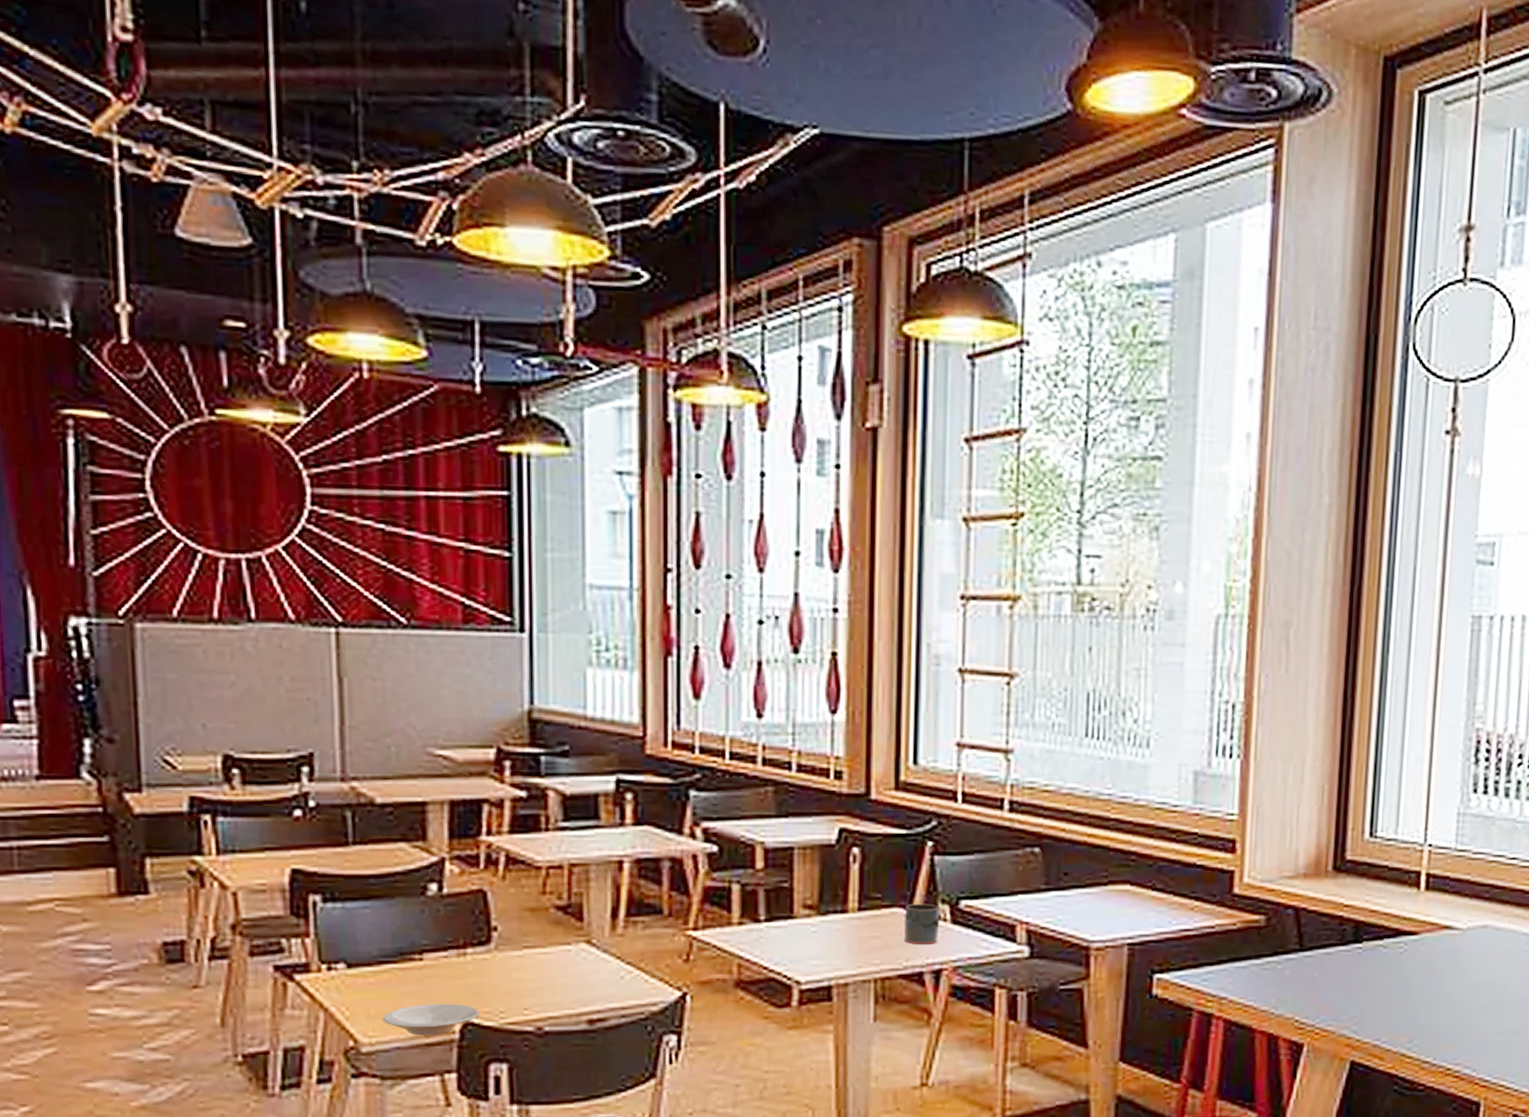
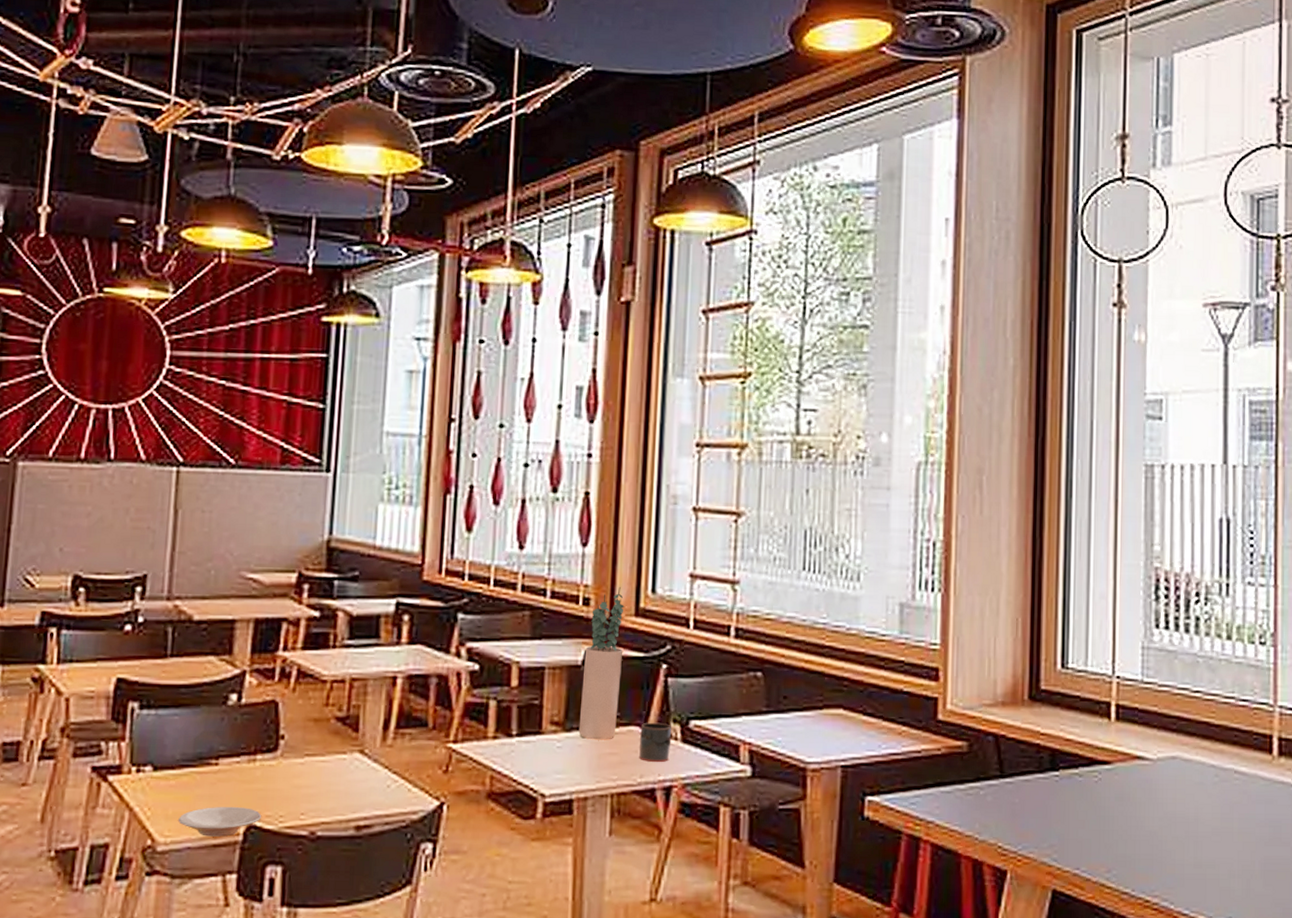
vase: none [835,757,882,923] -> present [578,586,625,740]

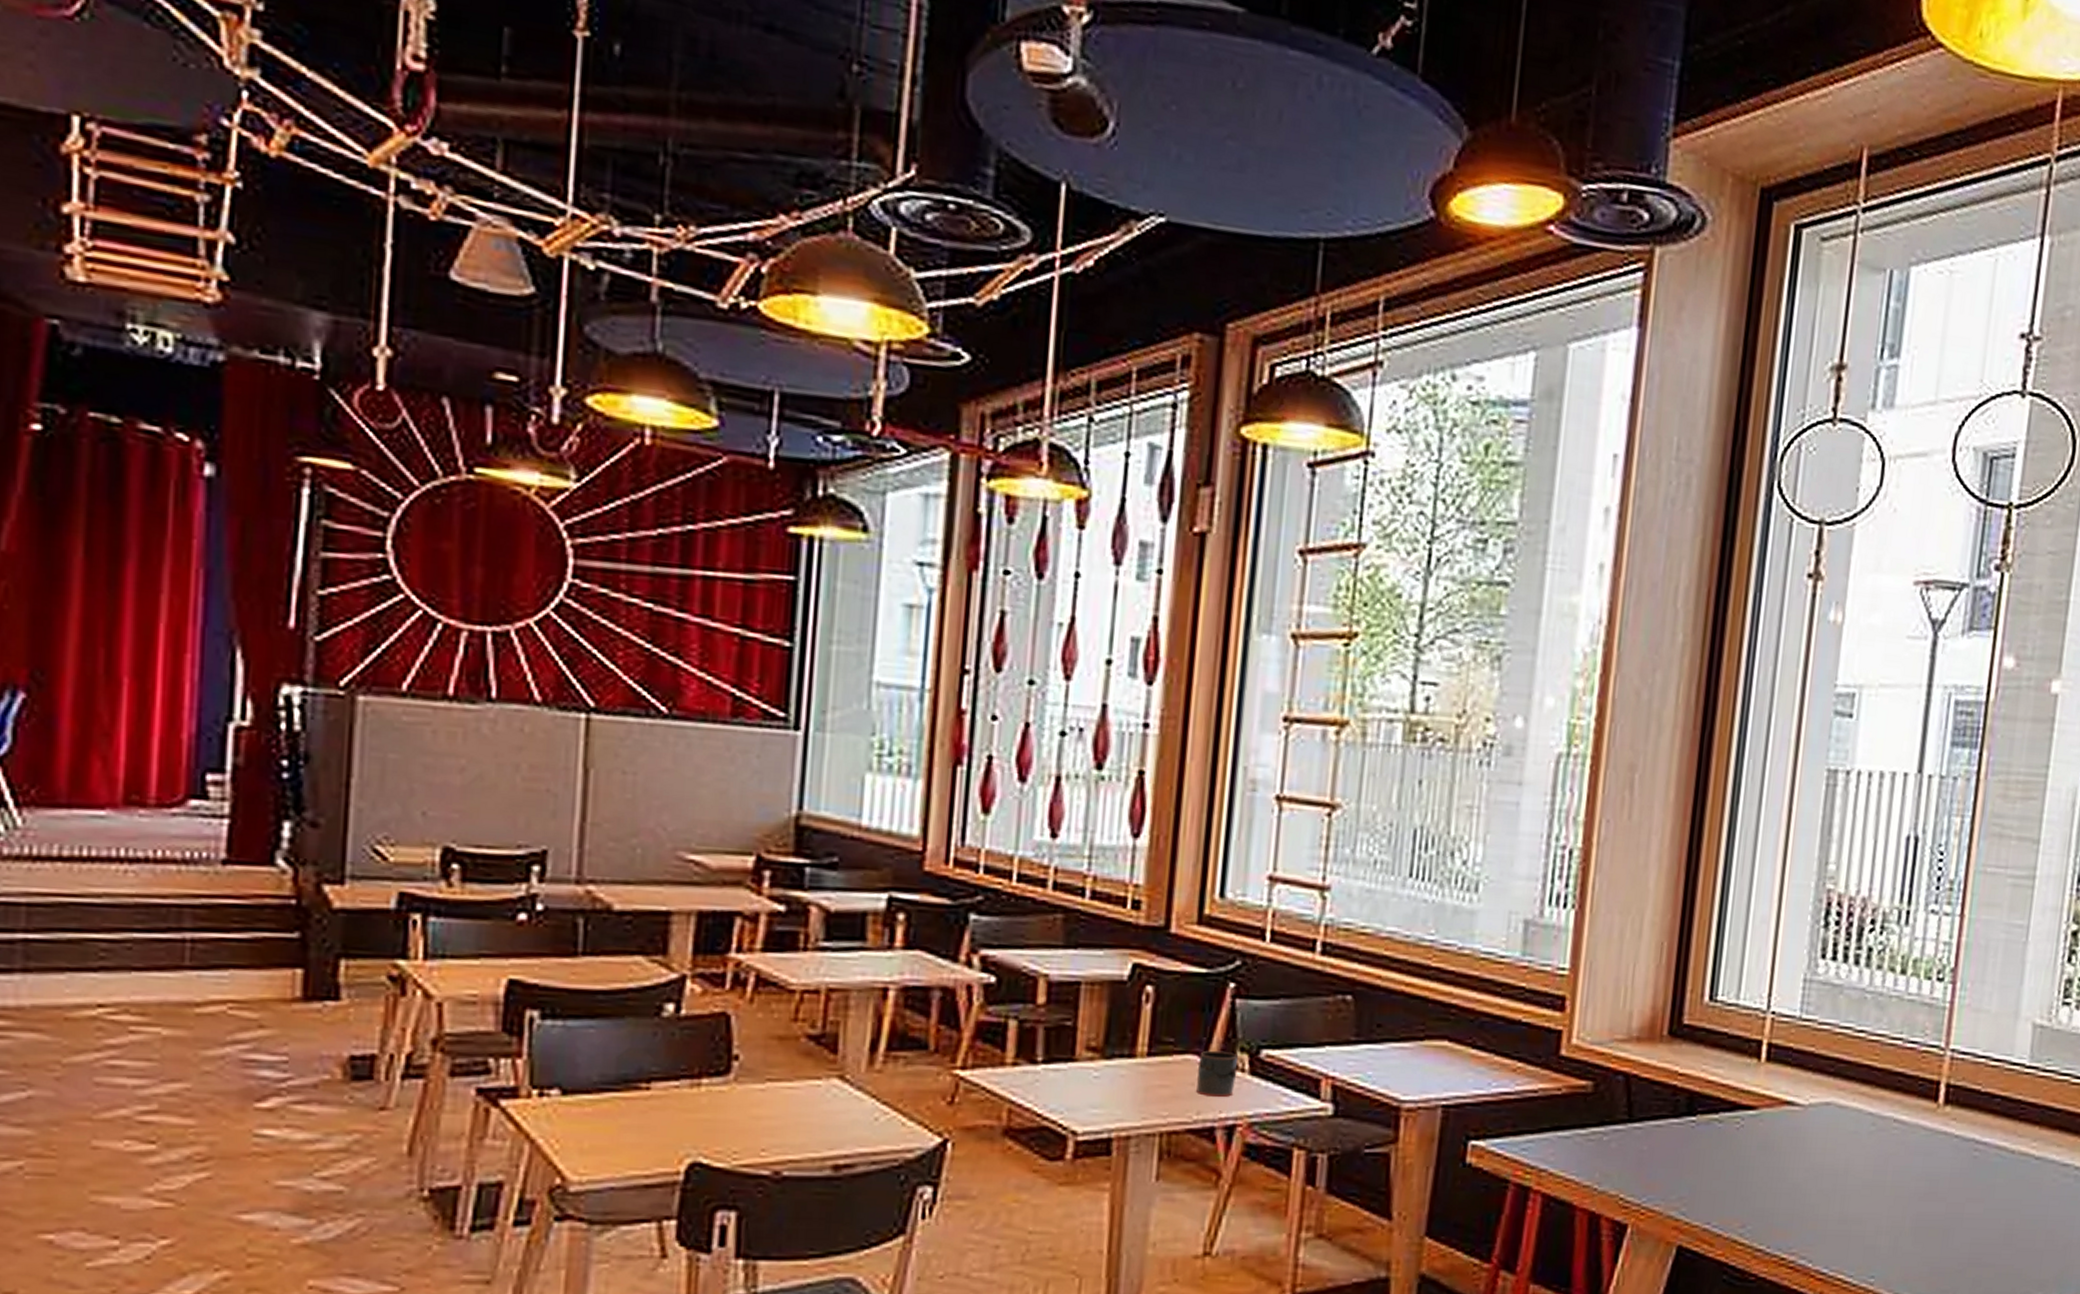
saucer: present [177,806,262,837] -> none [595,1139,710,1176]
vase: present [578,586,625,740] -> none [1121,888,1185,1070]

